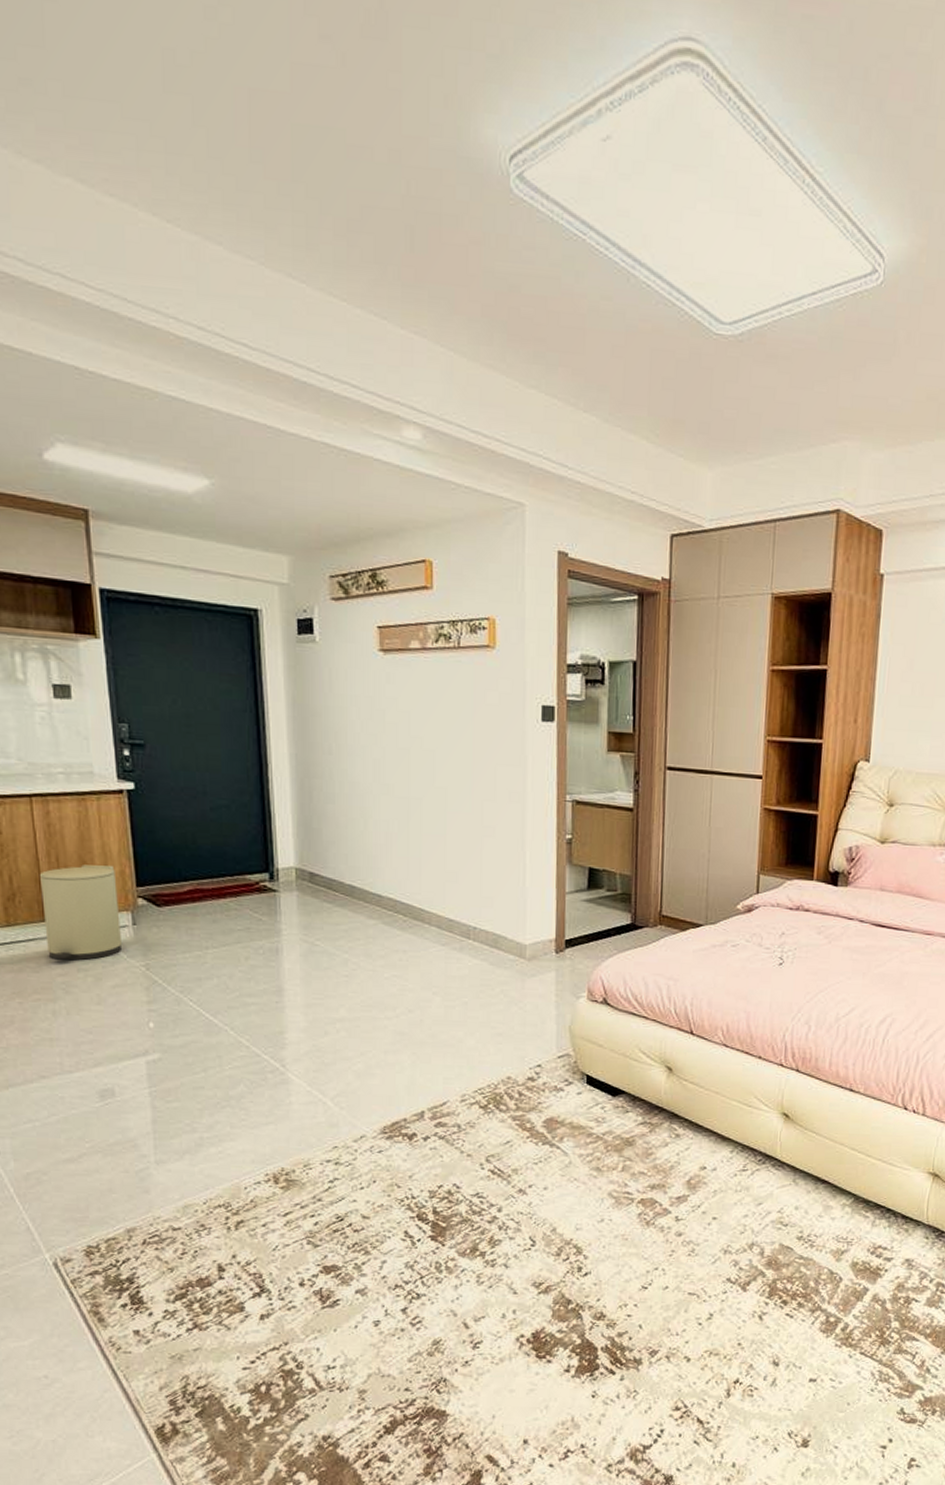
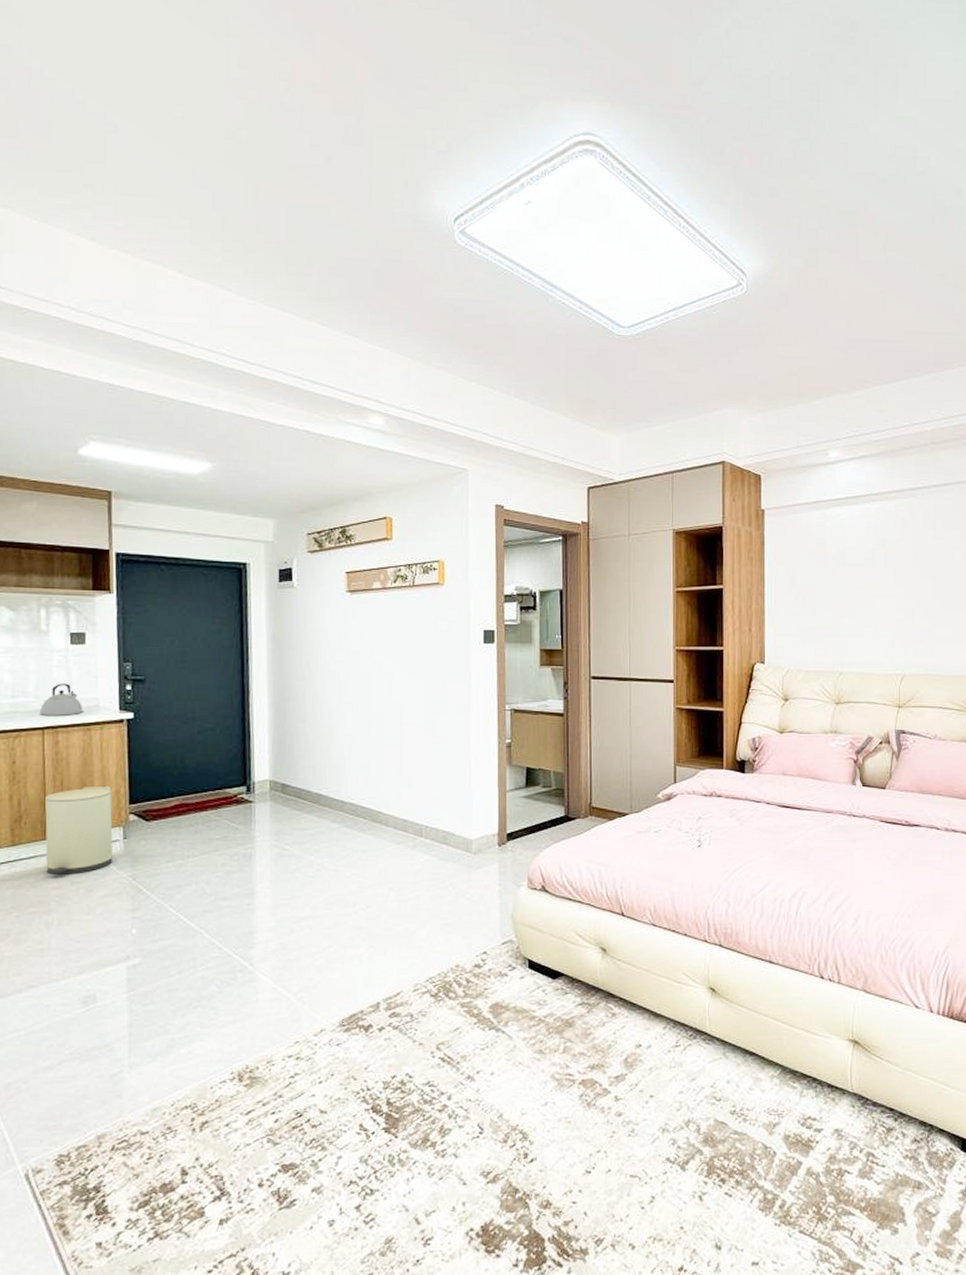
kettle: none [25,744,76,783] -> present [40,683,83,717]

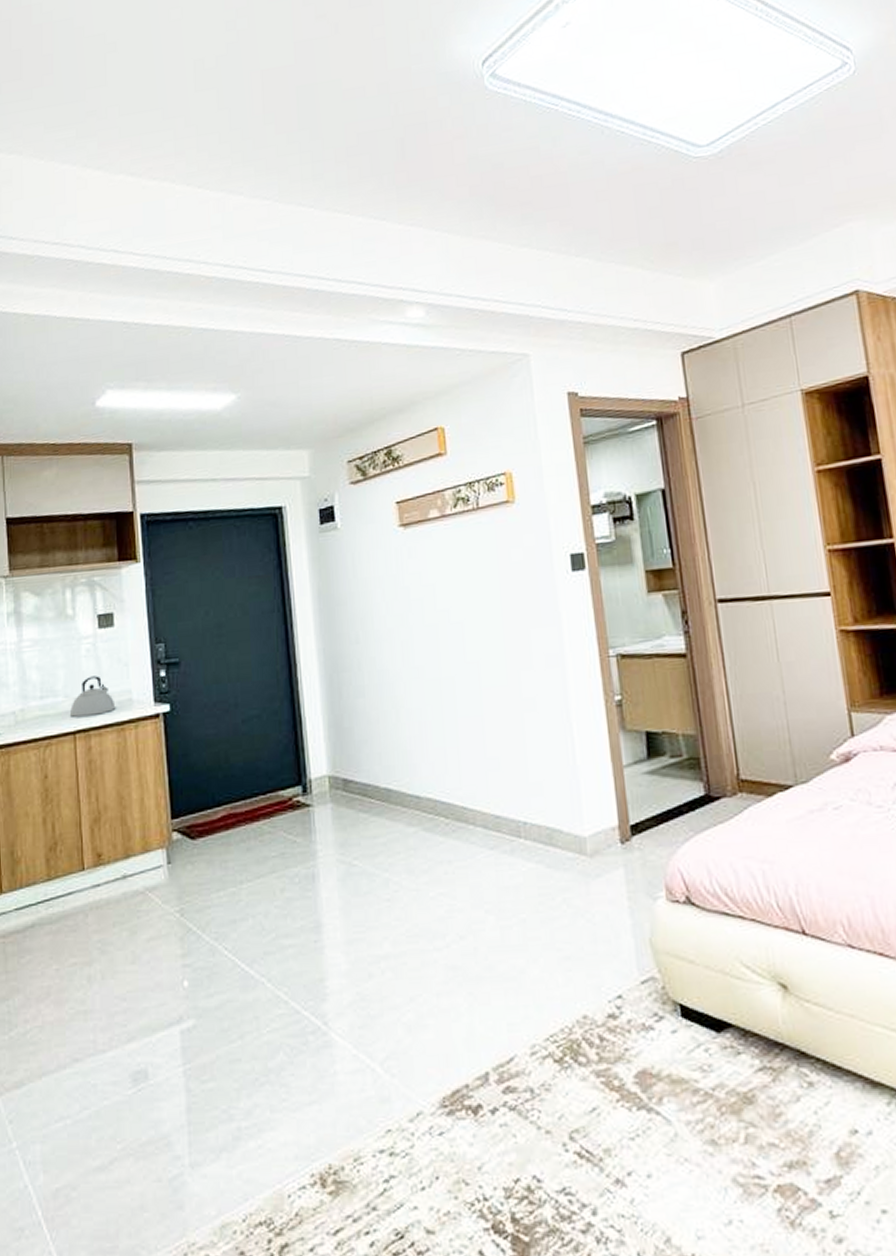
pedal bin: present [44,787,113,875] -> none [79,799,156,914]

